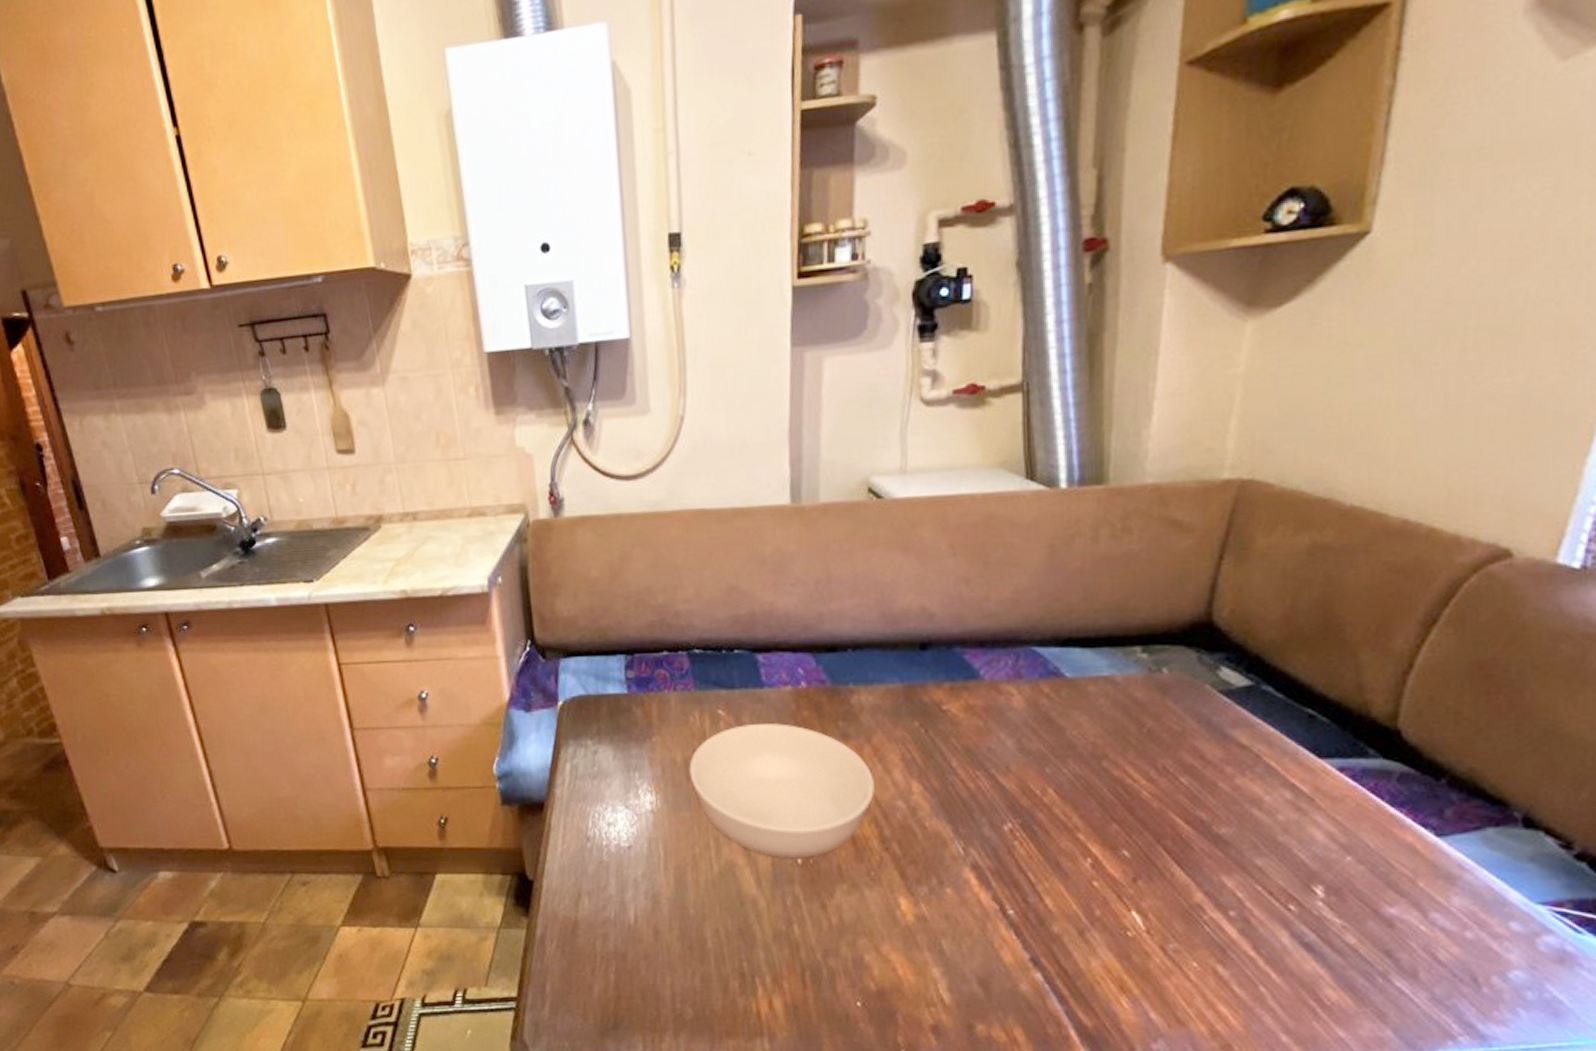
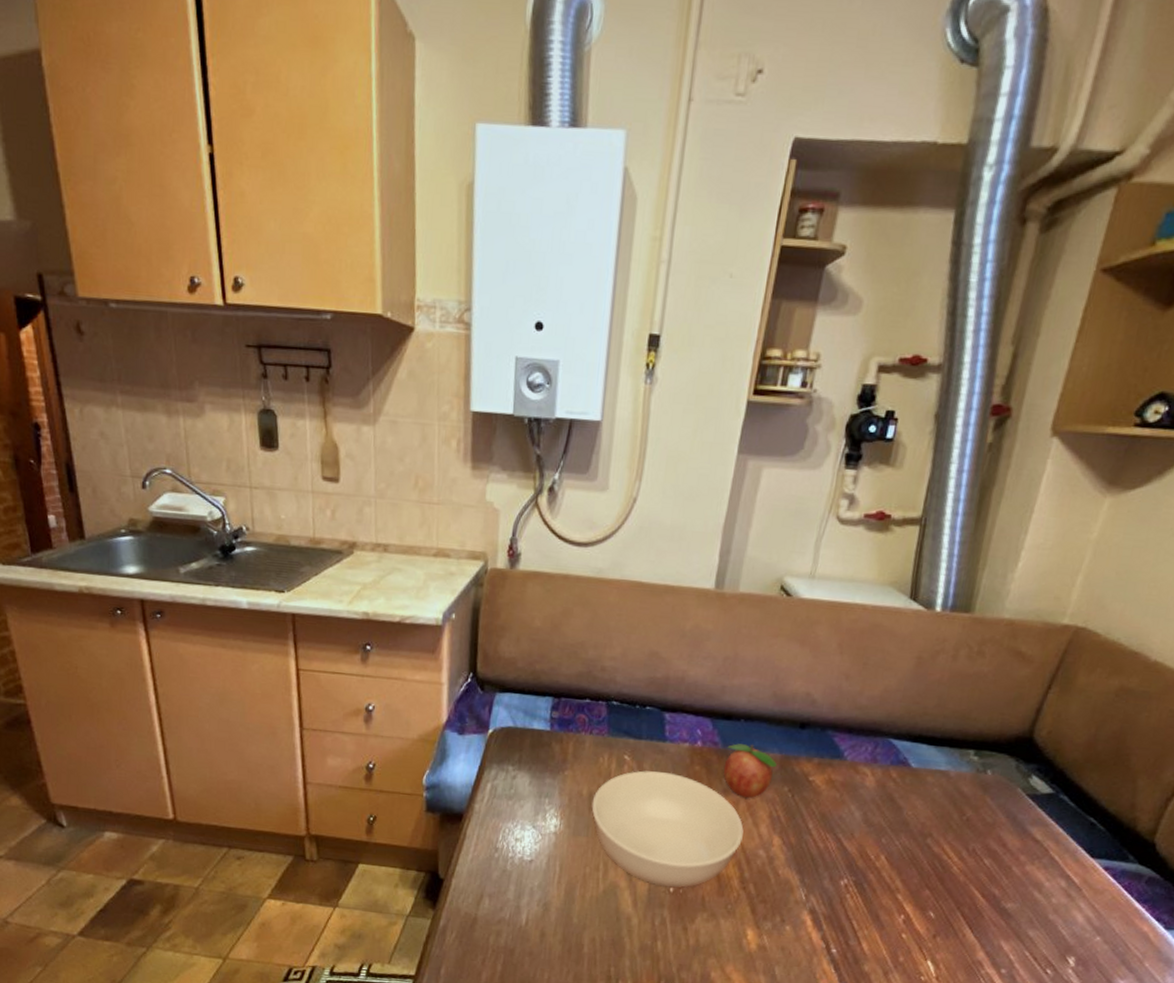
fruit: none [837,676,900,740] -> present [723,743,777,798]

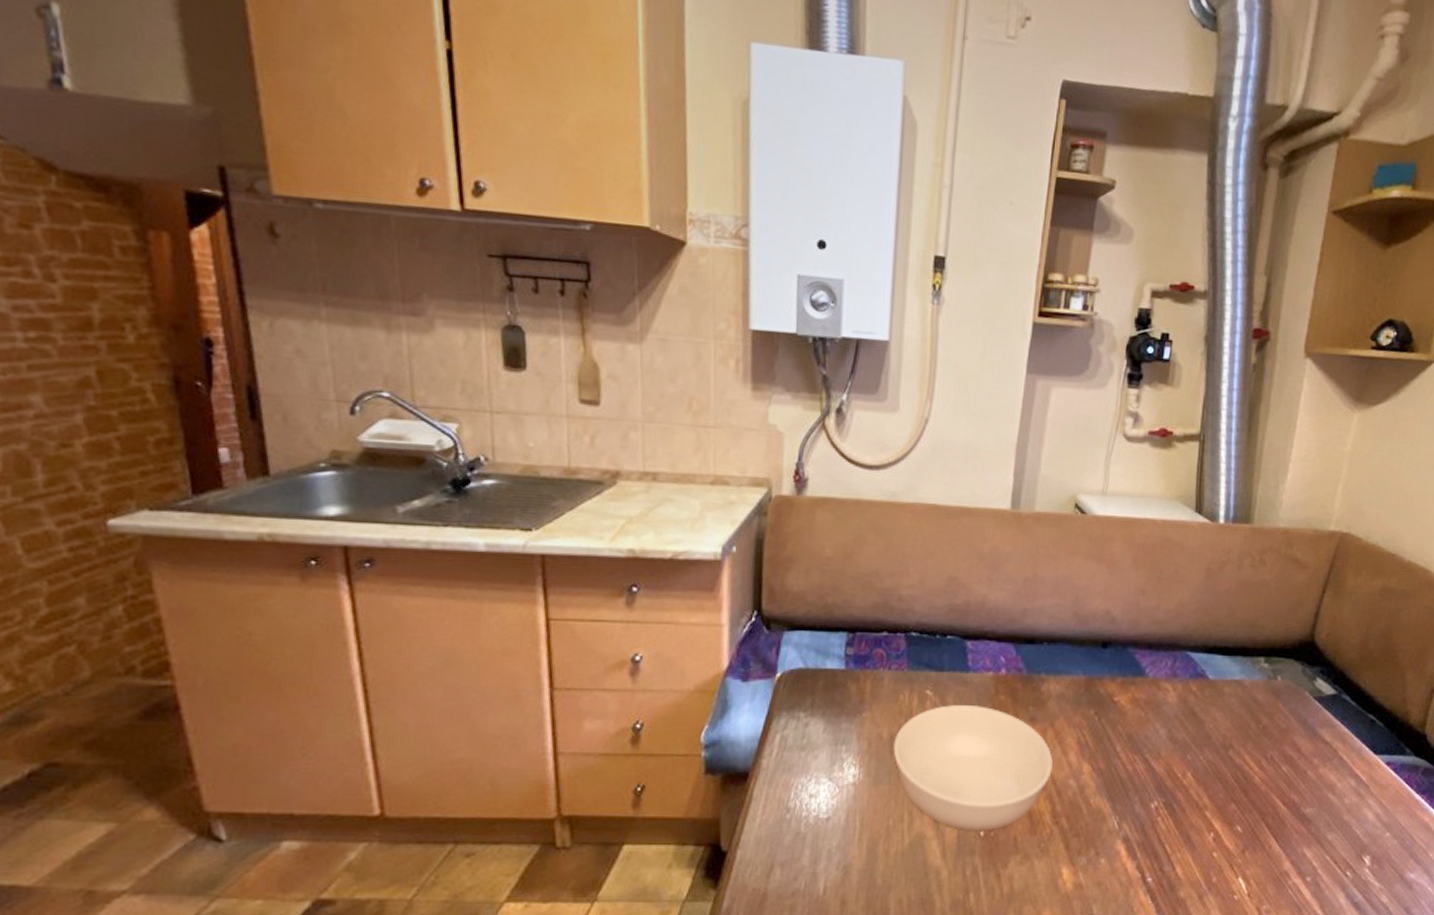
fruit: present [723,743,777,798] -> none [1029,667,1081,725]

